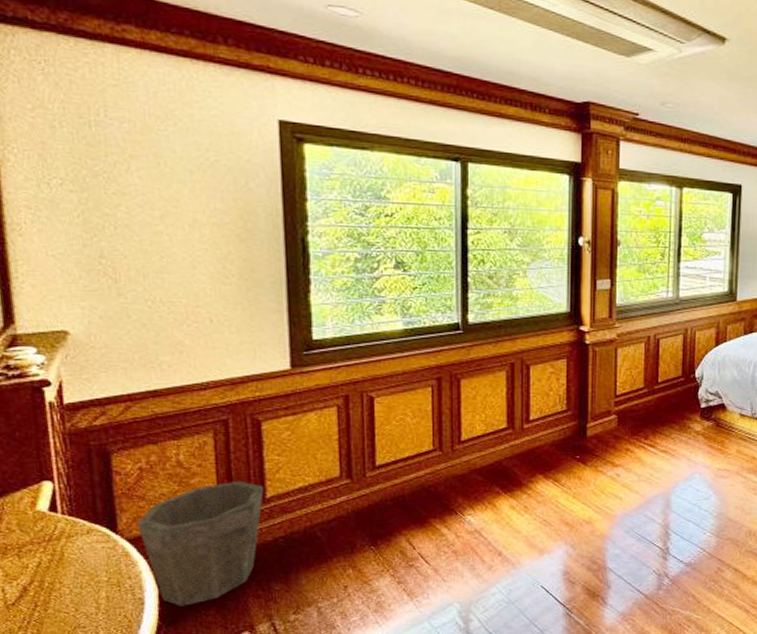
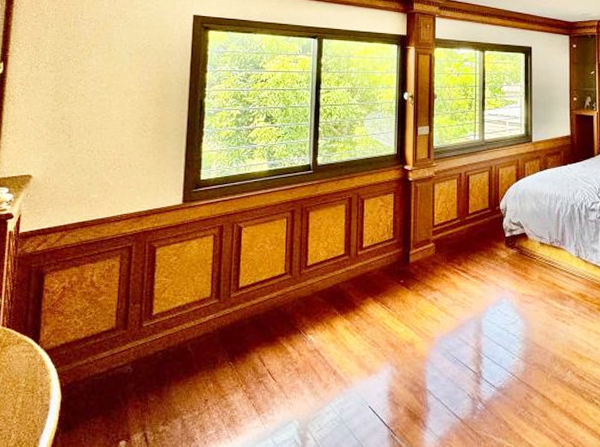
waste bin: present [137,480,264,606] -> none [54,299,152,413]

